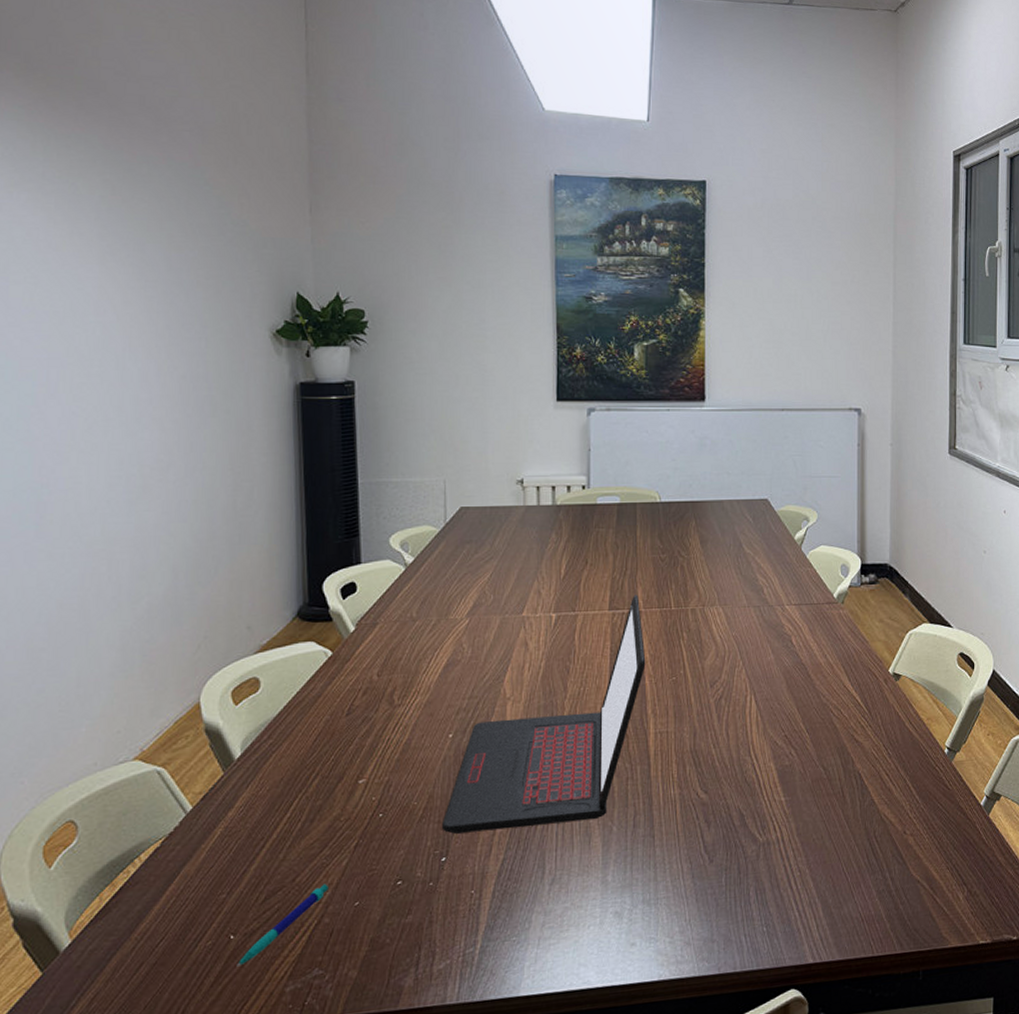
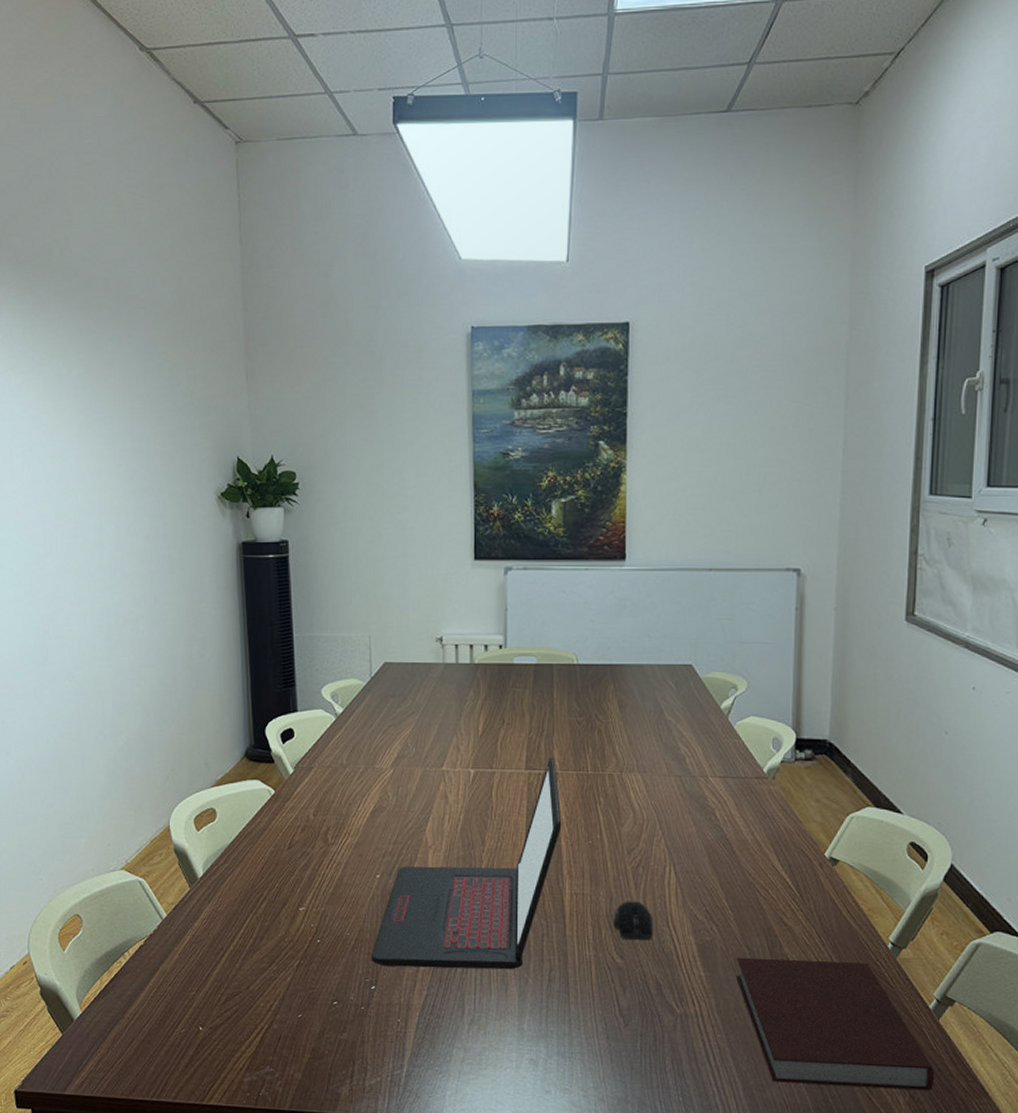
pen: present [236,884,328,967] -> none [205,994,276,1054]
computer mouse: none [697,733,736,775] -> present [613,901,654,941]
notebook: none [814,768,988,897] -> present [736,957,935,1091]

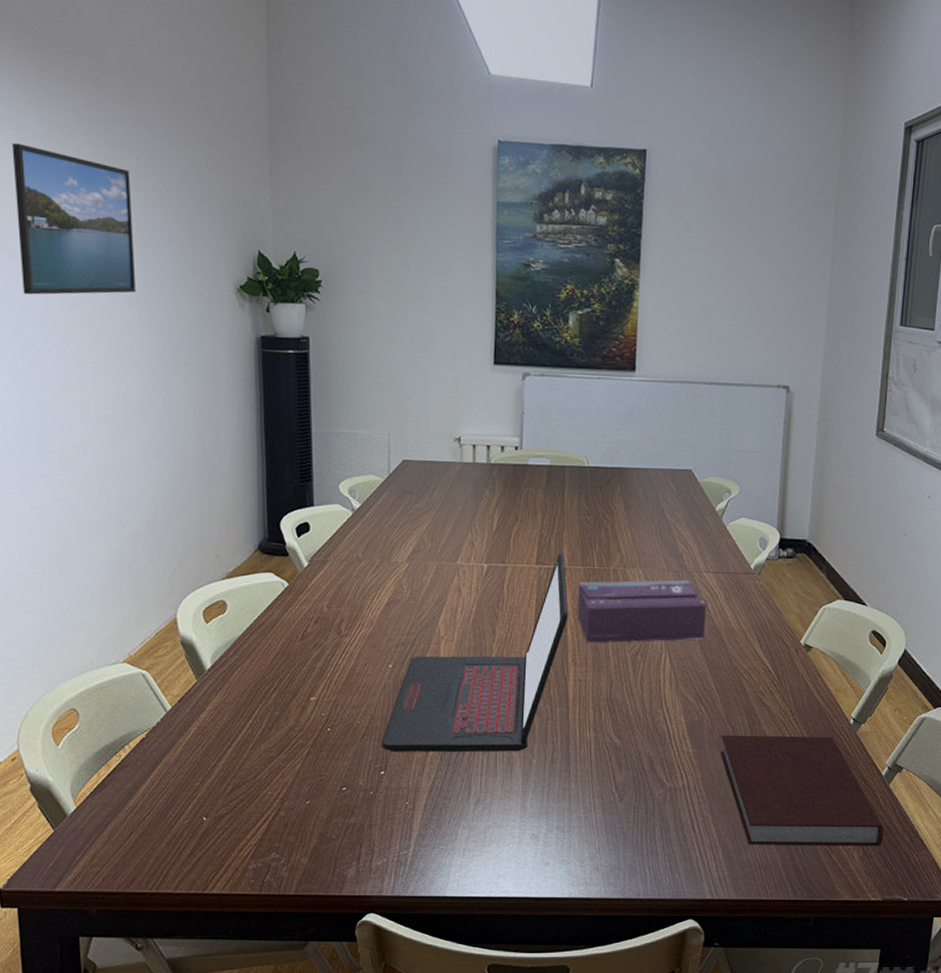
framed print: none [12,369,125,513] -> present [12,142,137,295]
tissue box: none [571,785,714,854] -> present [577,579,706,643]
computer mouse: present [613,901,654,941] -> none [612,686,649,722]

